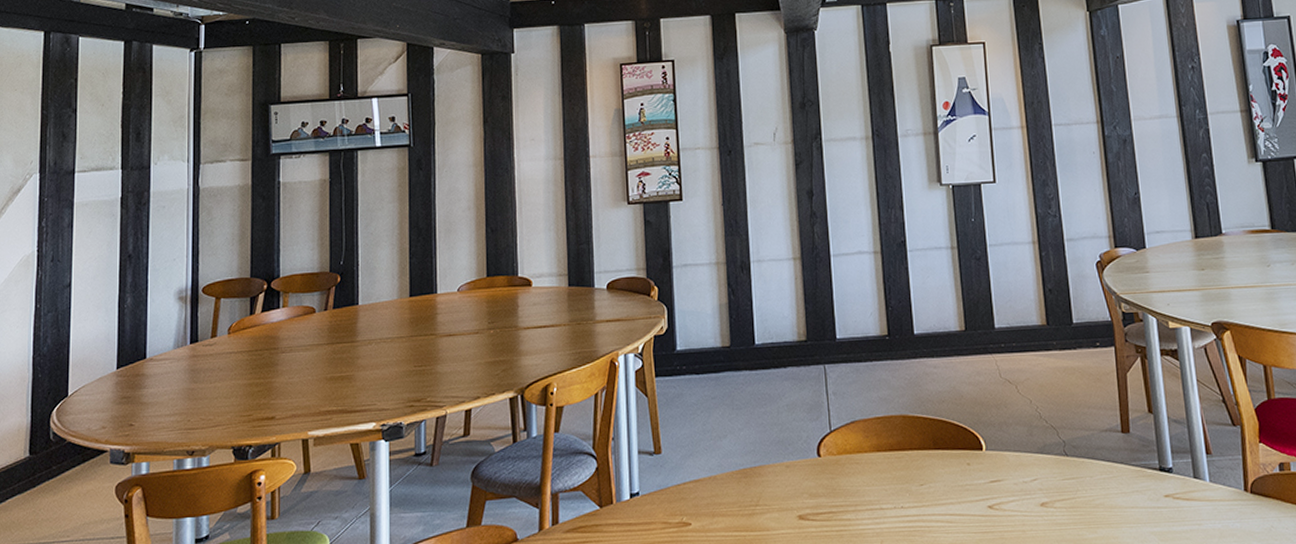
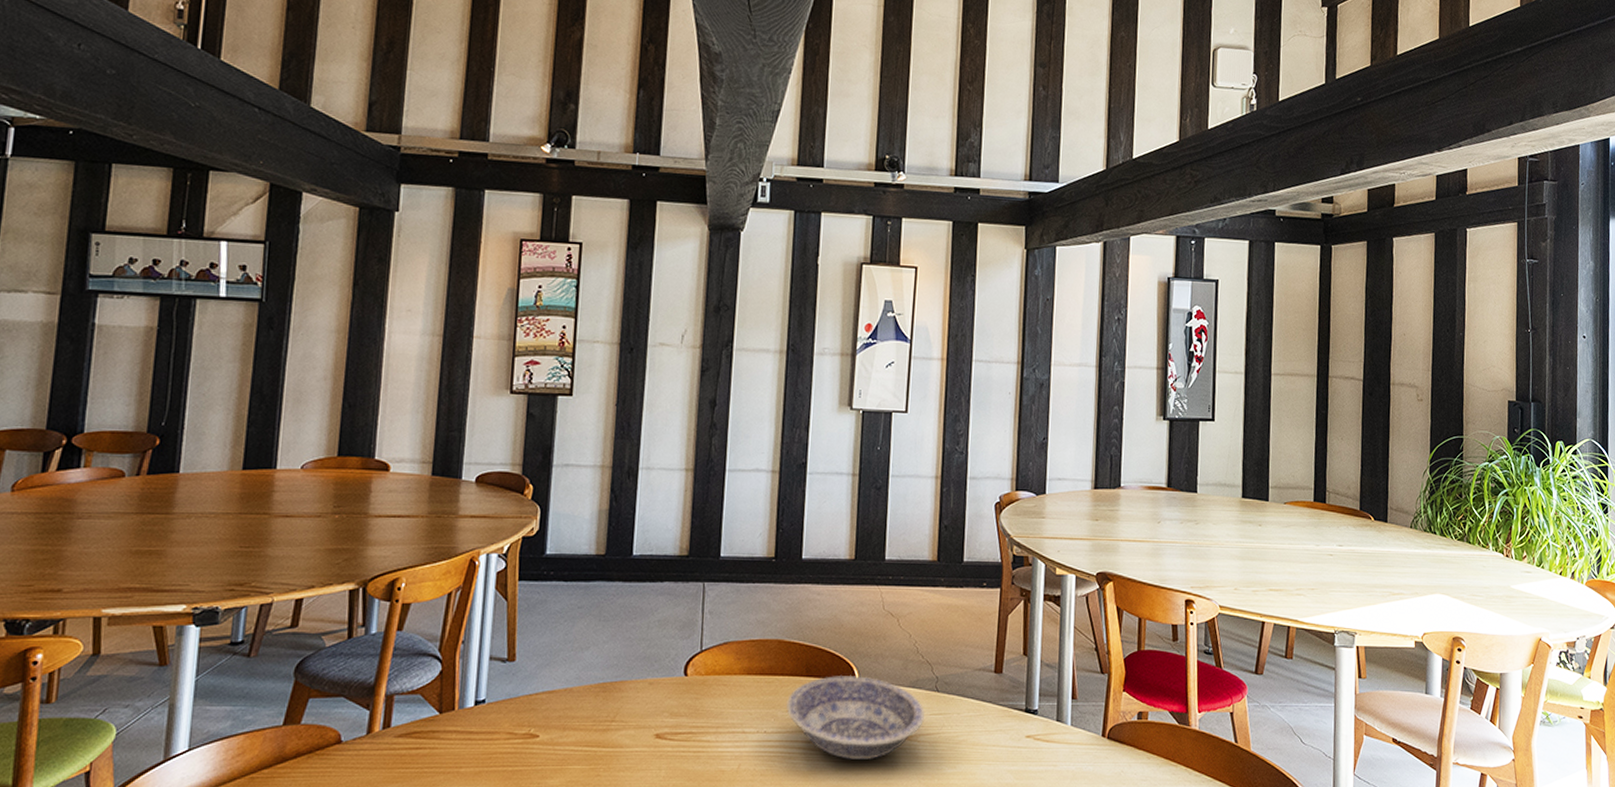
bowl: none [919,445,1057,530] -> present [786,675,925,759]

